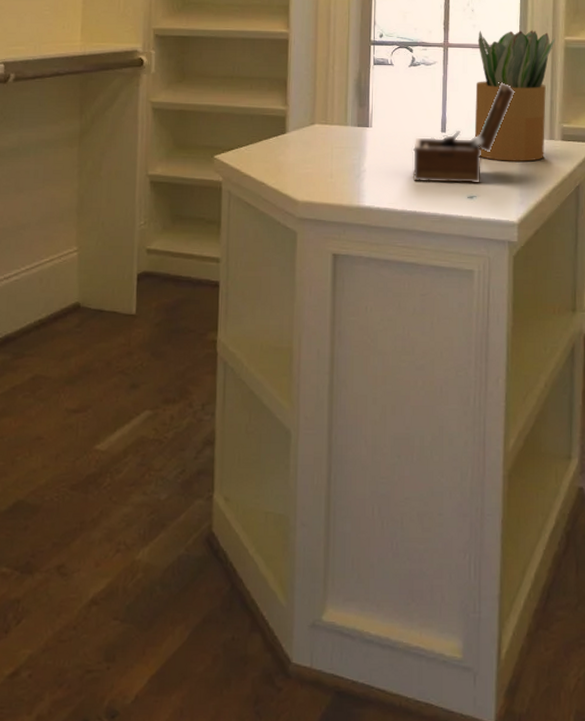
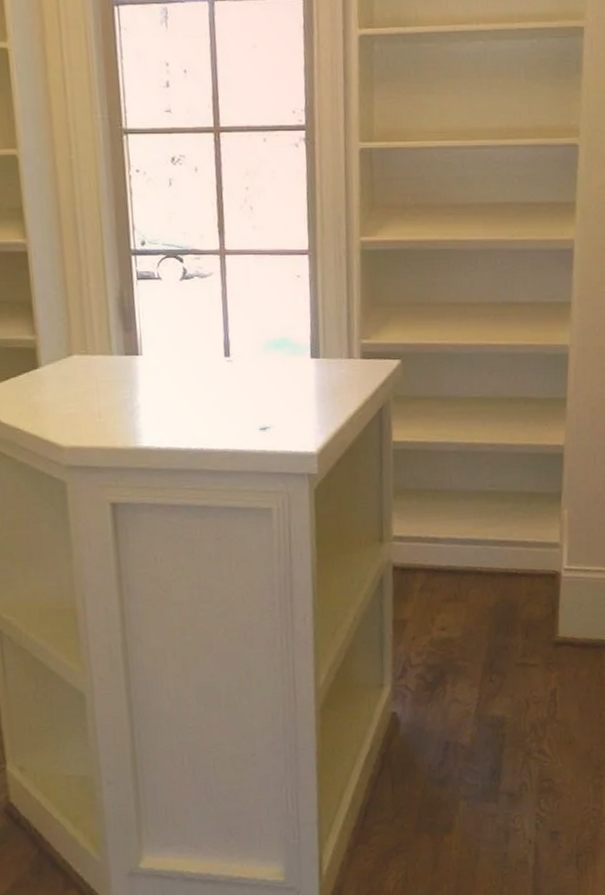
wooden box: present [412,81,515,184] -> none [193,293,307,416]
potted plant: present [474,30,555,162] -> none [259,230,350,386]

